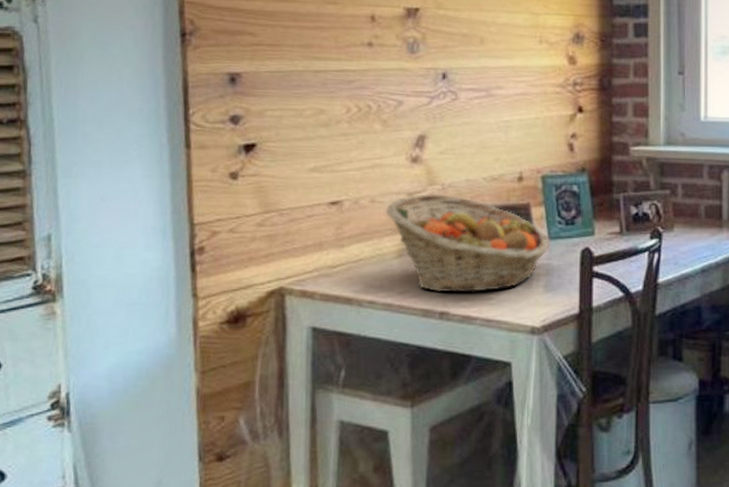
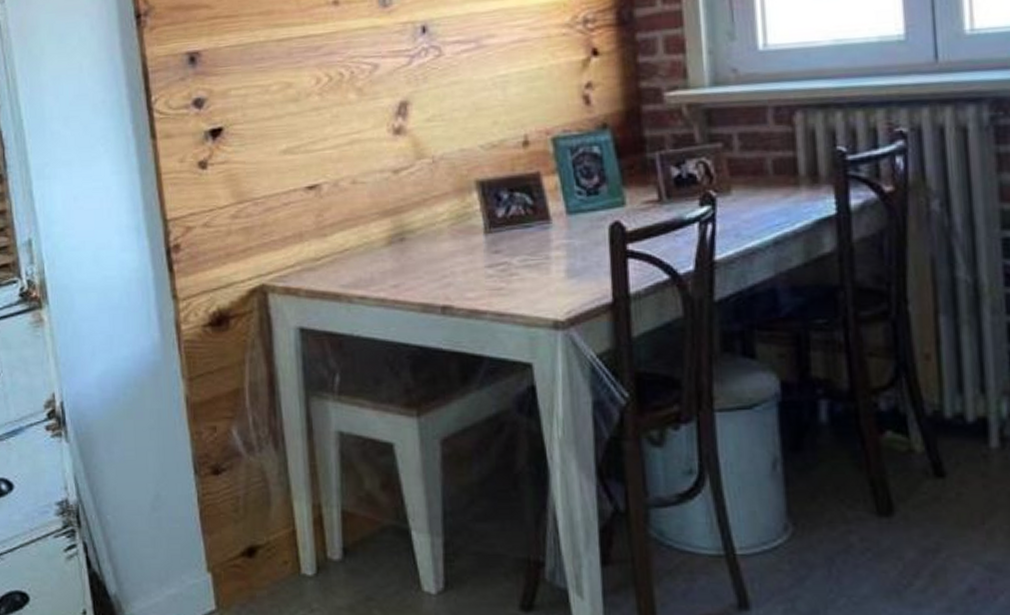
fruit basket: present [387,193,550,293] -> none [370,167,569,283]

